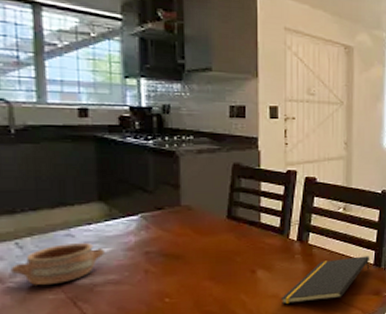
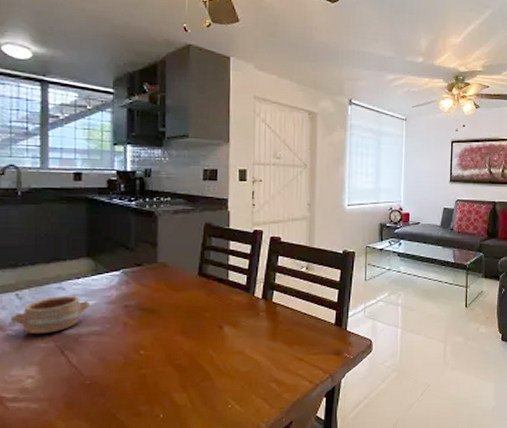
notepad: present [280,256,370,304] -> none [245,315,332,360]

